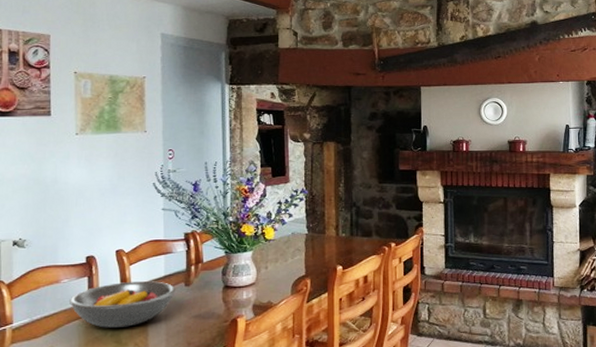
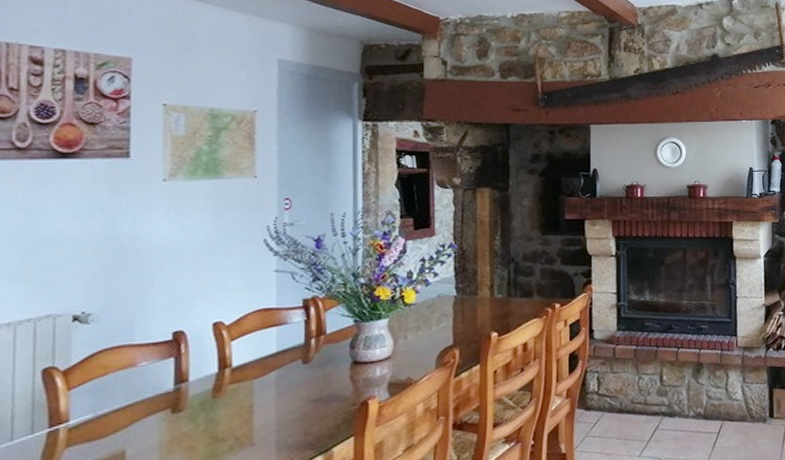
fruit bowl: present [70,281,176,328] -> none [149,359,291,421]

